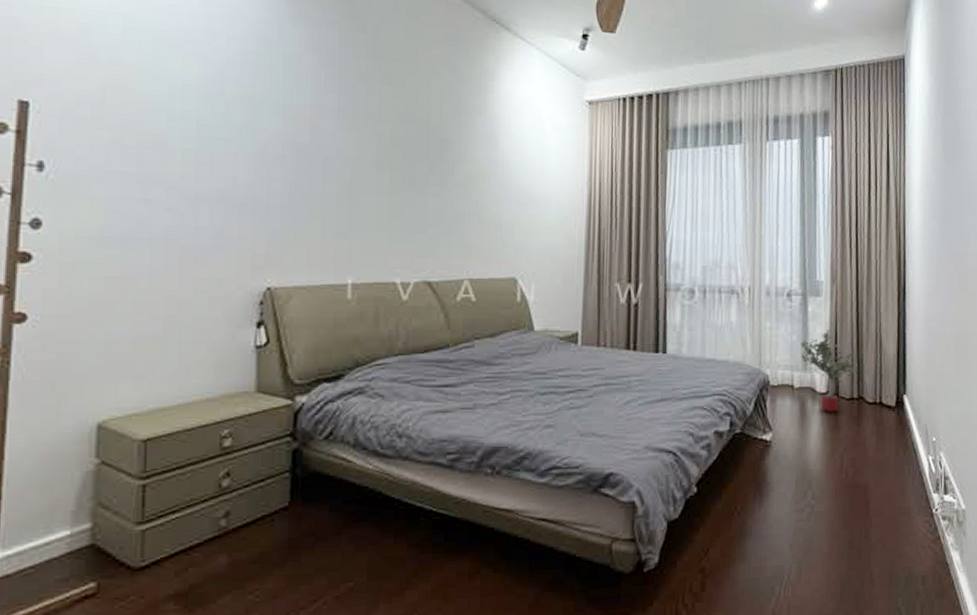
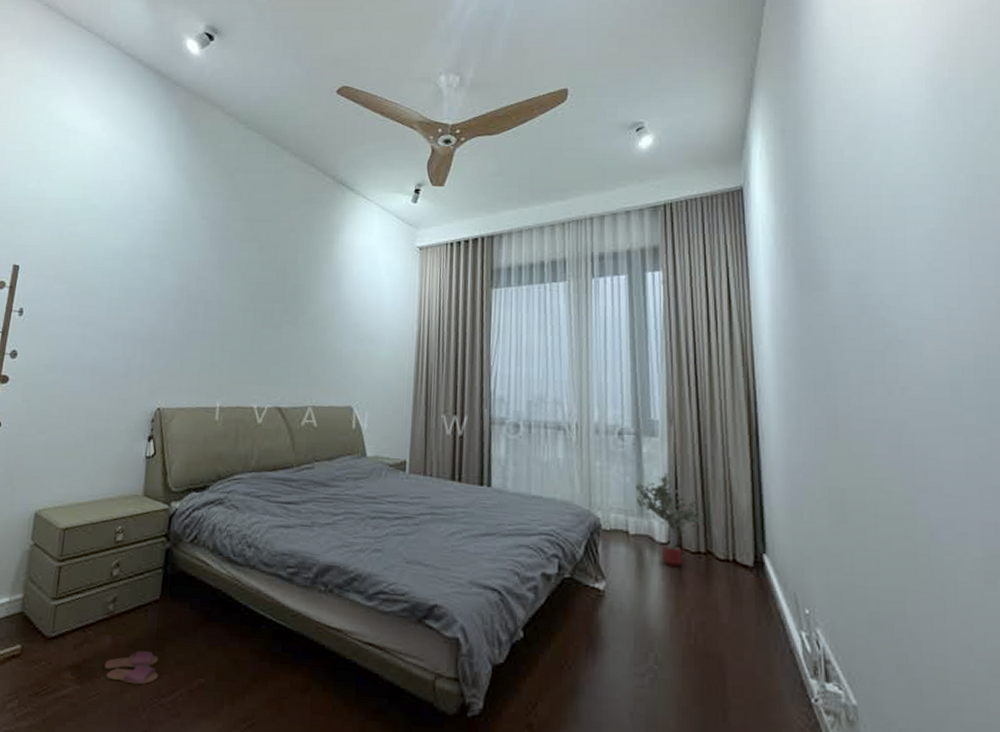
slippers: none [221,564,295,602] -> present [104,650,159,685]

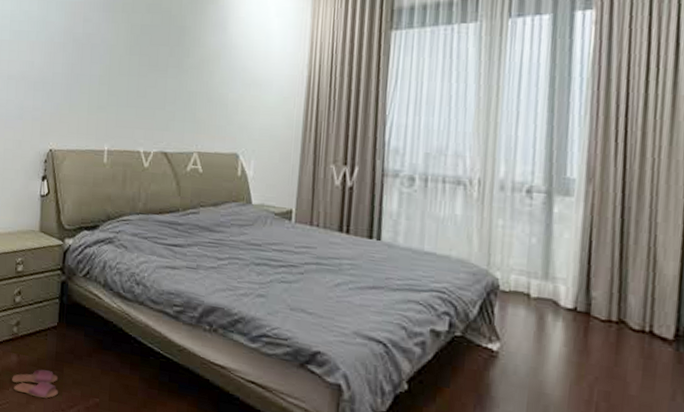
potted tree: present [635,473,705,568] -> none [541,236,620,335]

